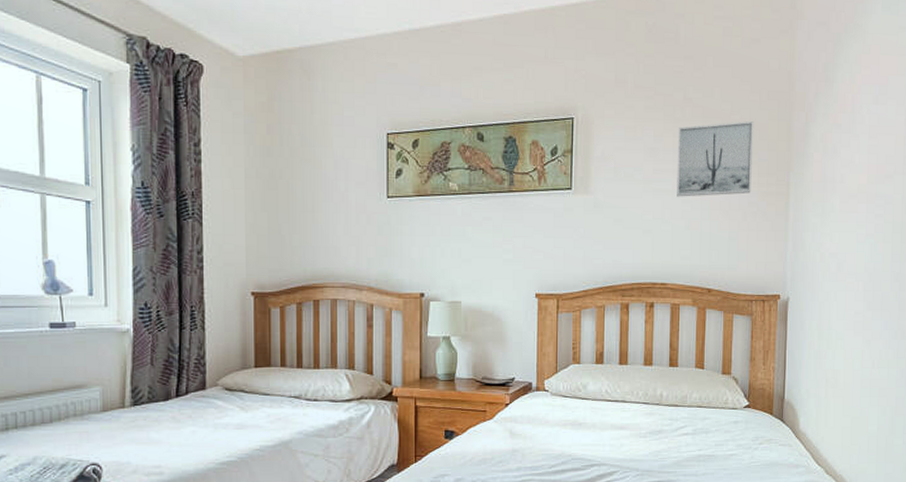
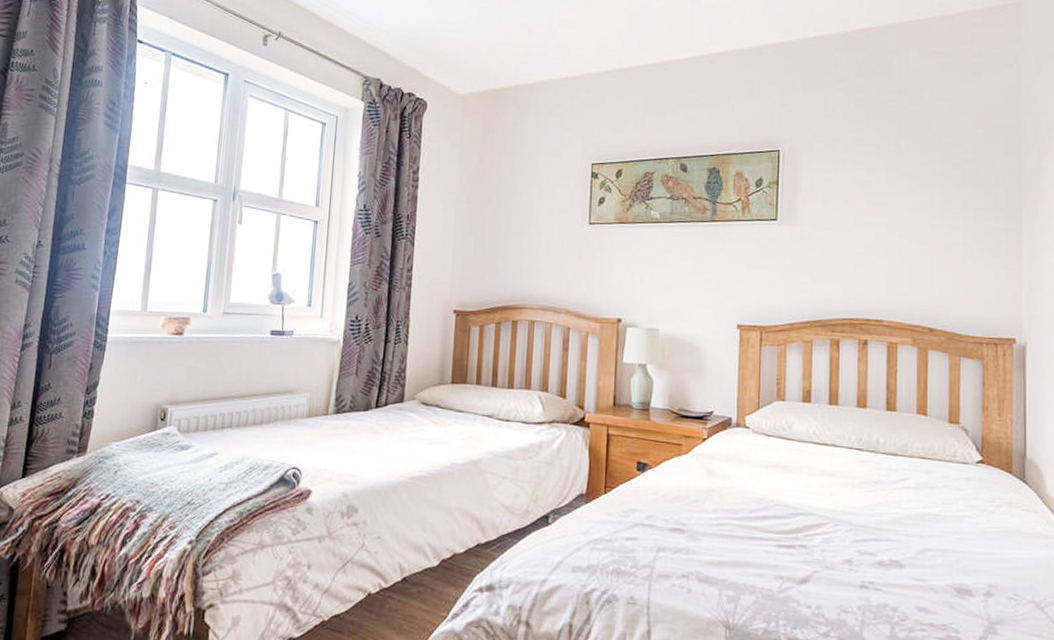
wall art: present [677,121,754,197] -> none [892,154,978,231]

